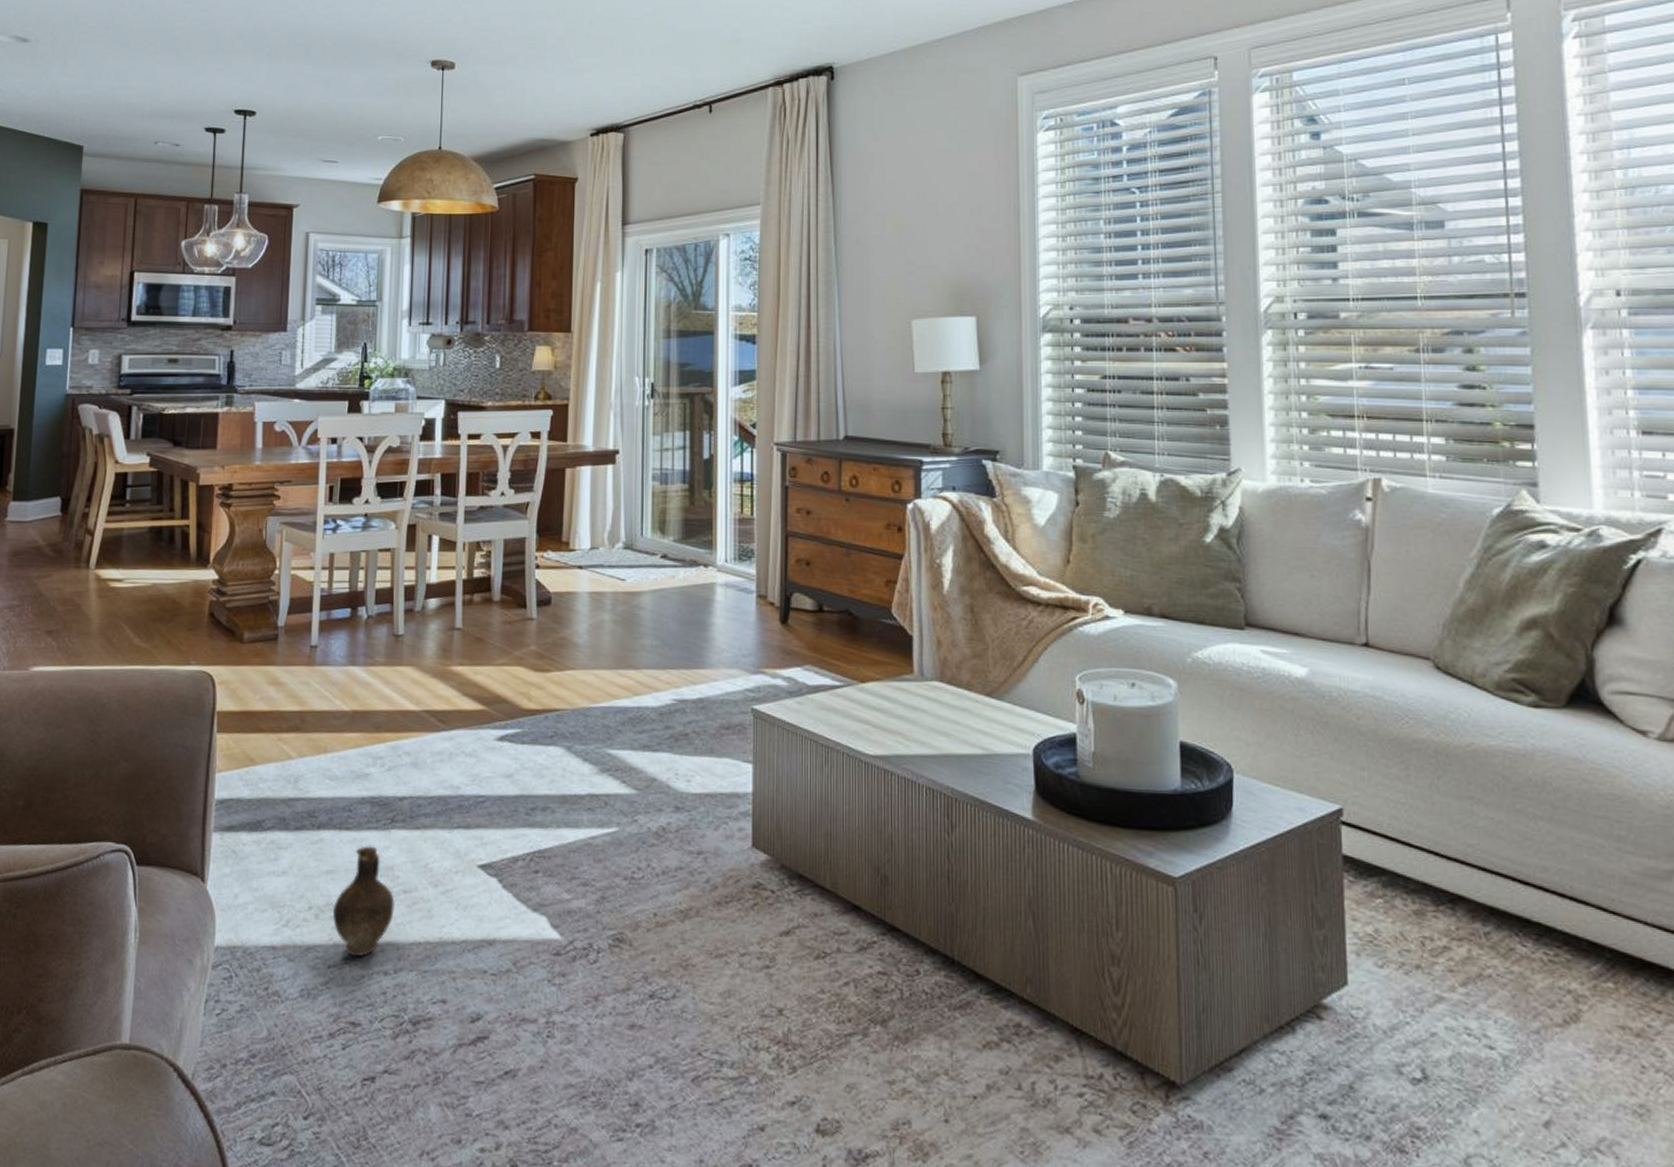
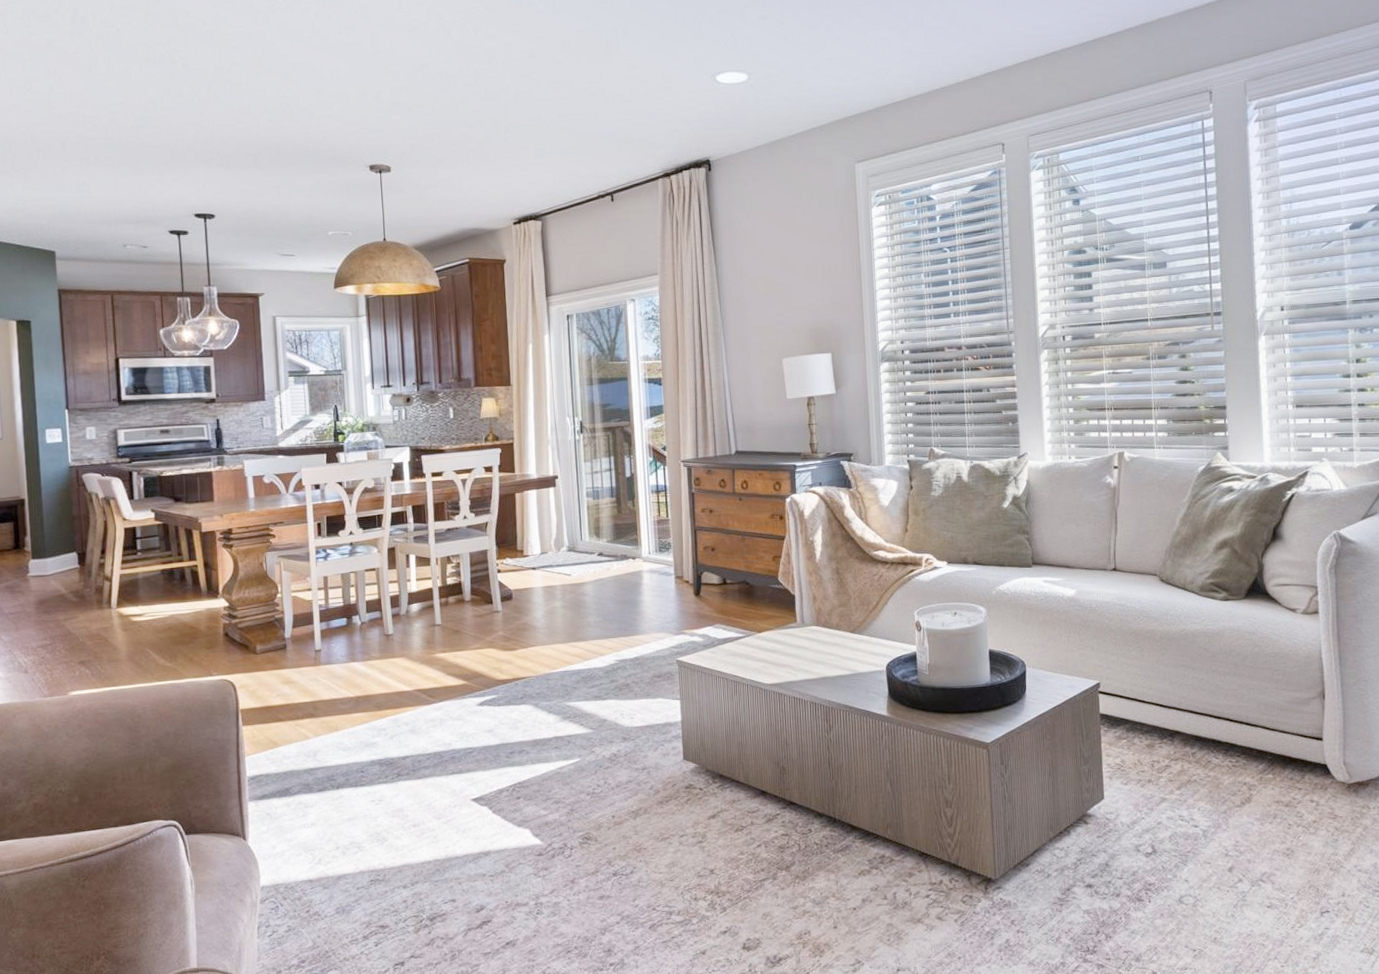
ceramic jug: present [333,846,395,957] -> none [357,796,407,879]

